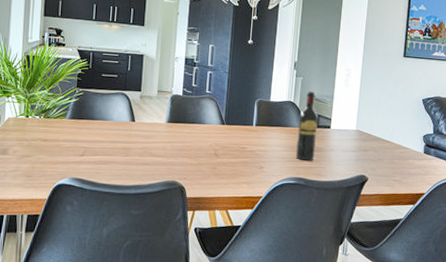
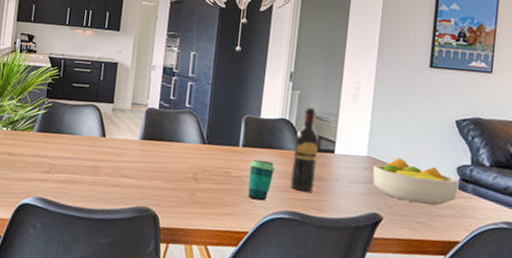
cup: none [261,136,284,170] -> present [248,159,276,201]
fruit bowl: none [360,130,425,167] -> present [372,158,460,206]

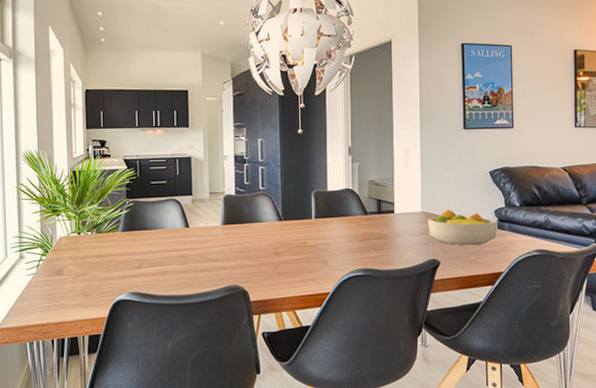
cup: present [248,159,276,201] -> none [323,227,346,264]
wine bottle: present [290,107,320,192] -> none [359,175,381,250]

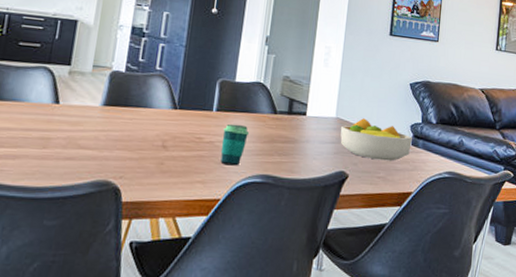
cup: none [323,227,346,264] -> present [220,123,250,166]

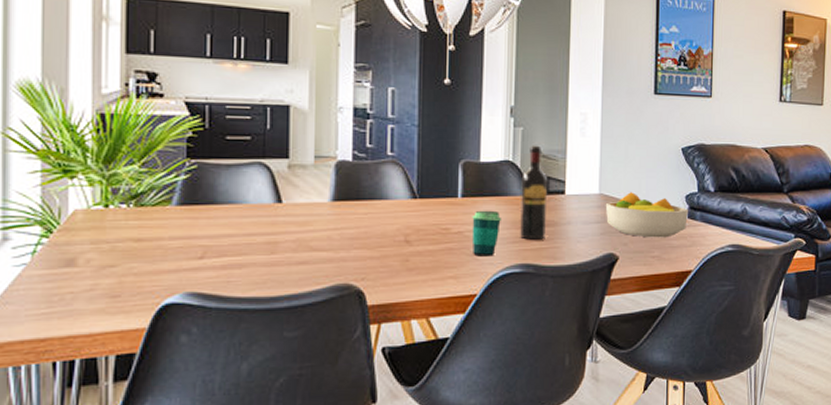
wine bottle: none [263,70,293,154] -> present [520,145,548,240]

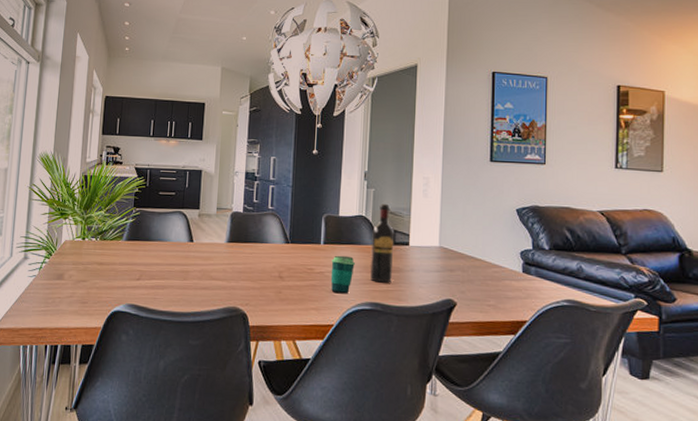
fruit bowl: present [605,192,689,238] -> none [444,246,524,289]

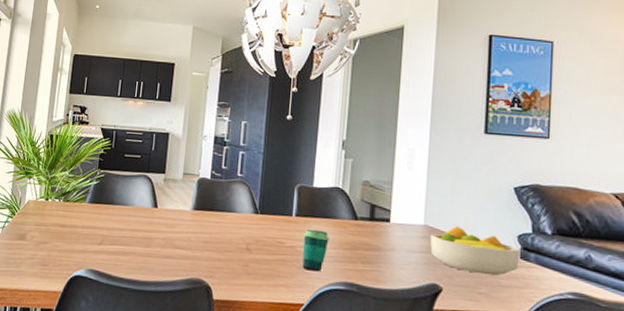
wine bottle: present [370,203,395,283] -> none [346,175,374,262]
fruit bowl: none [444,246,524,289] -> present [430,226,522,276]

